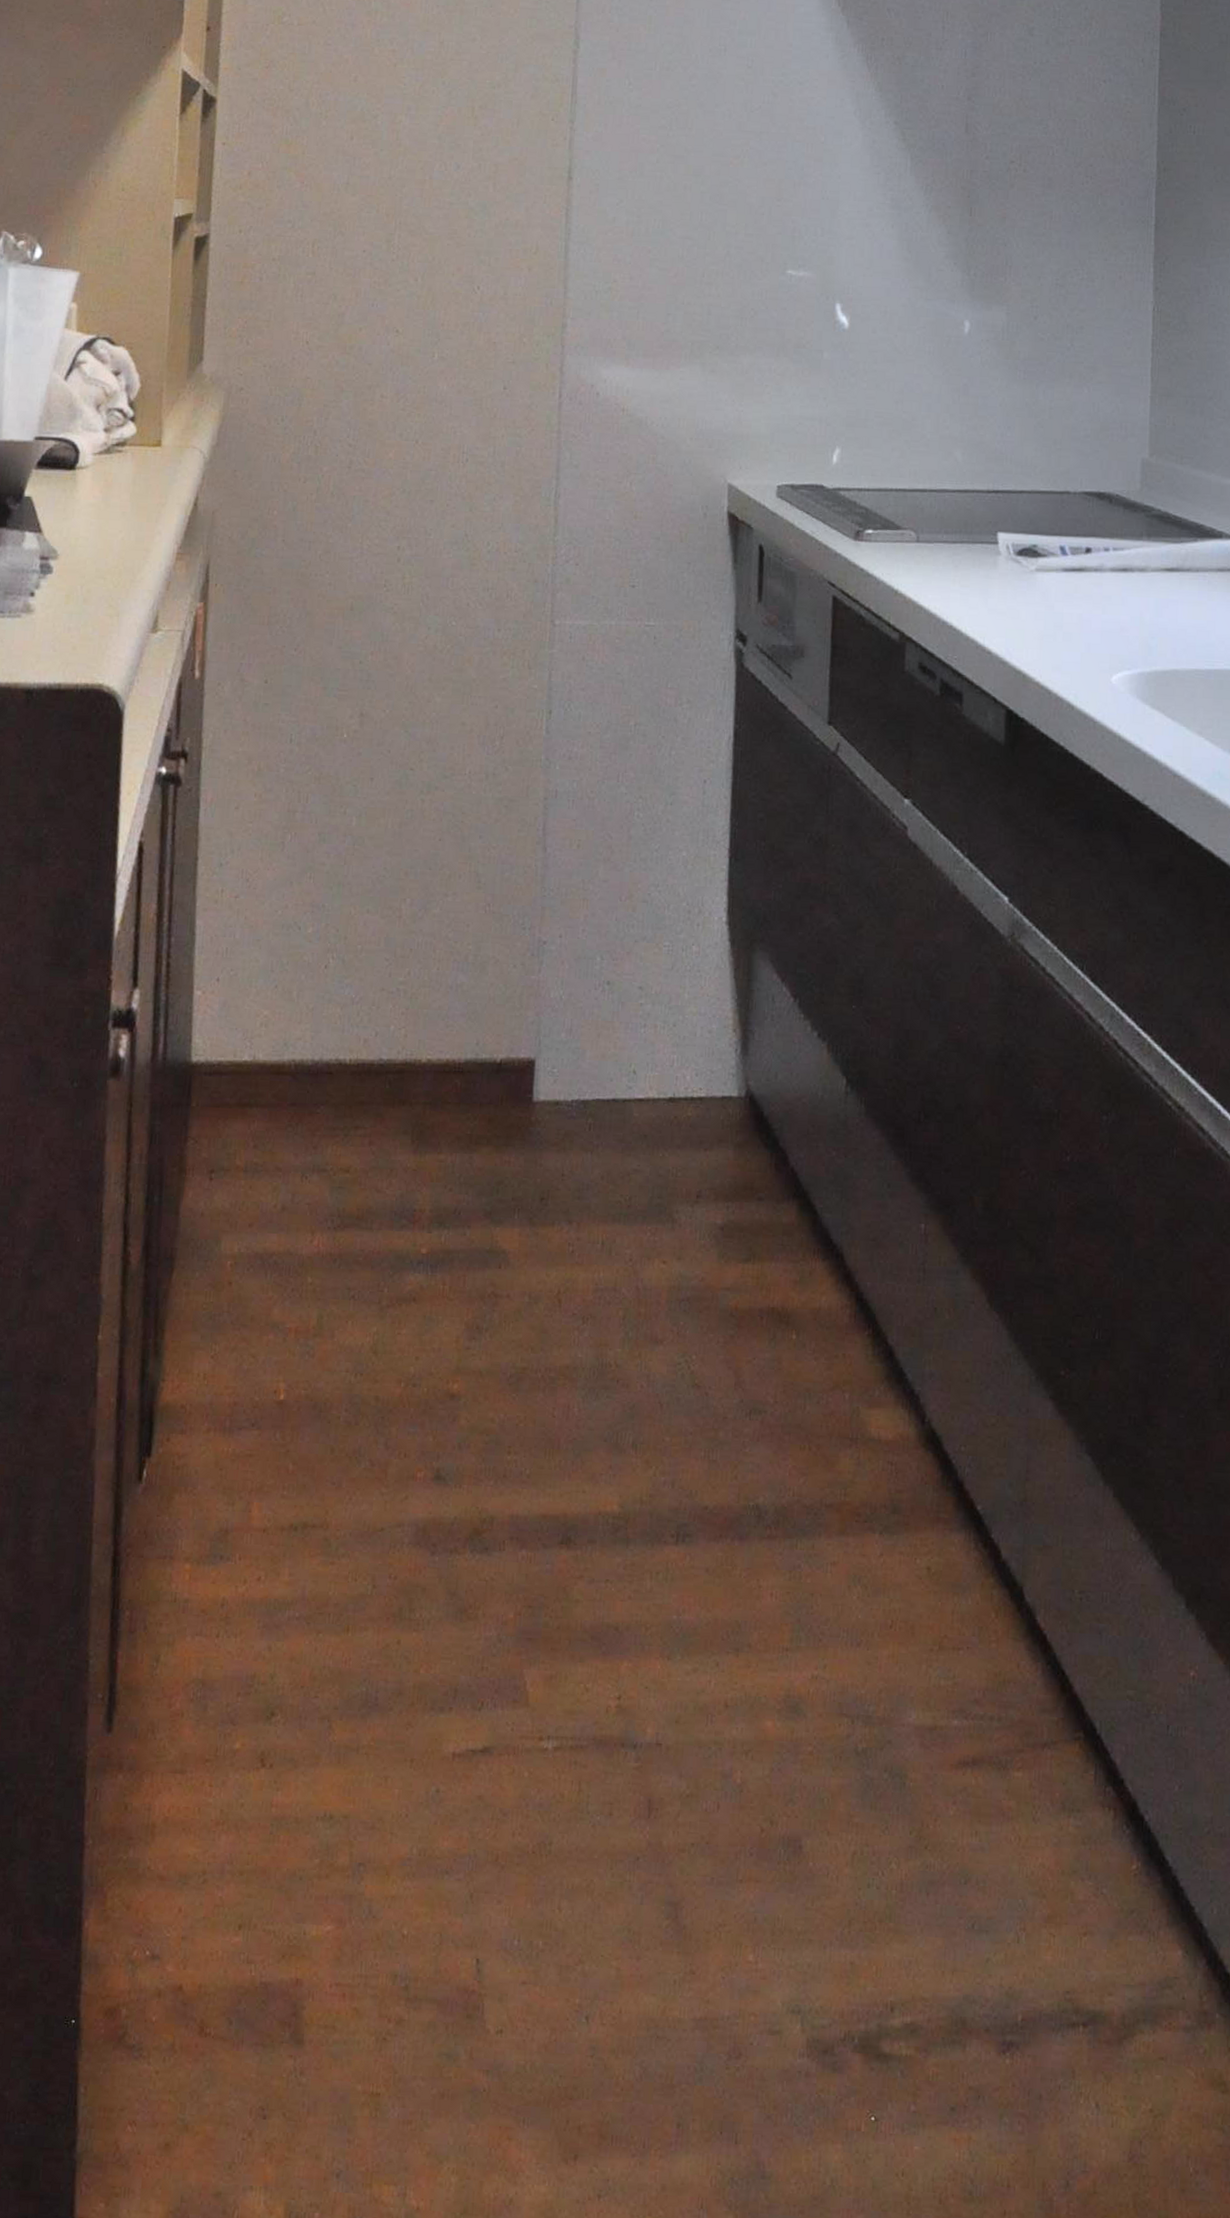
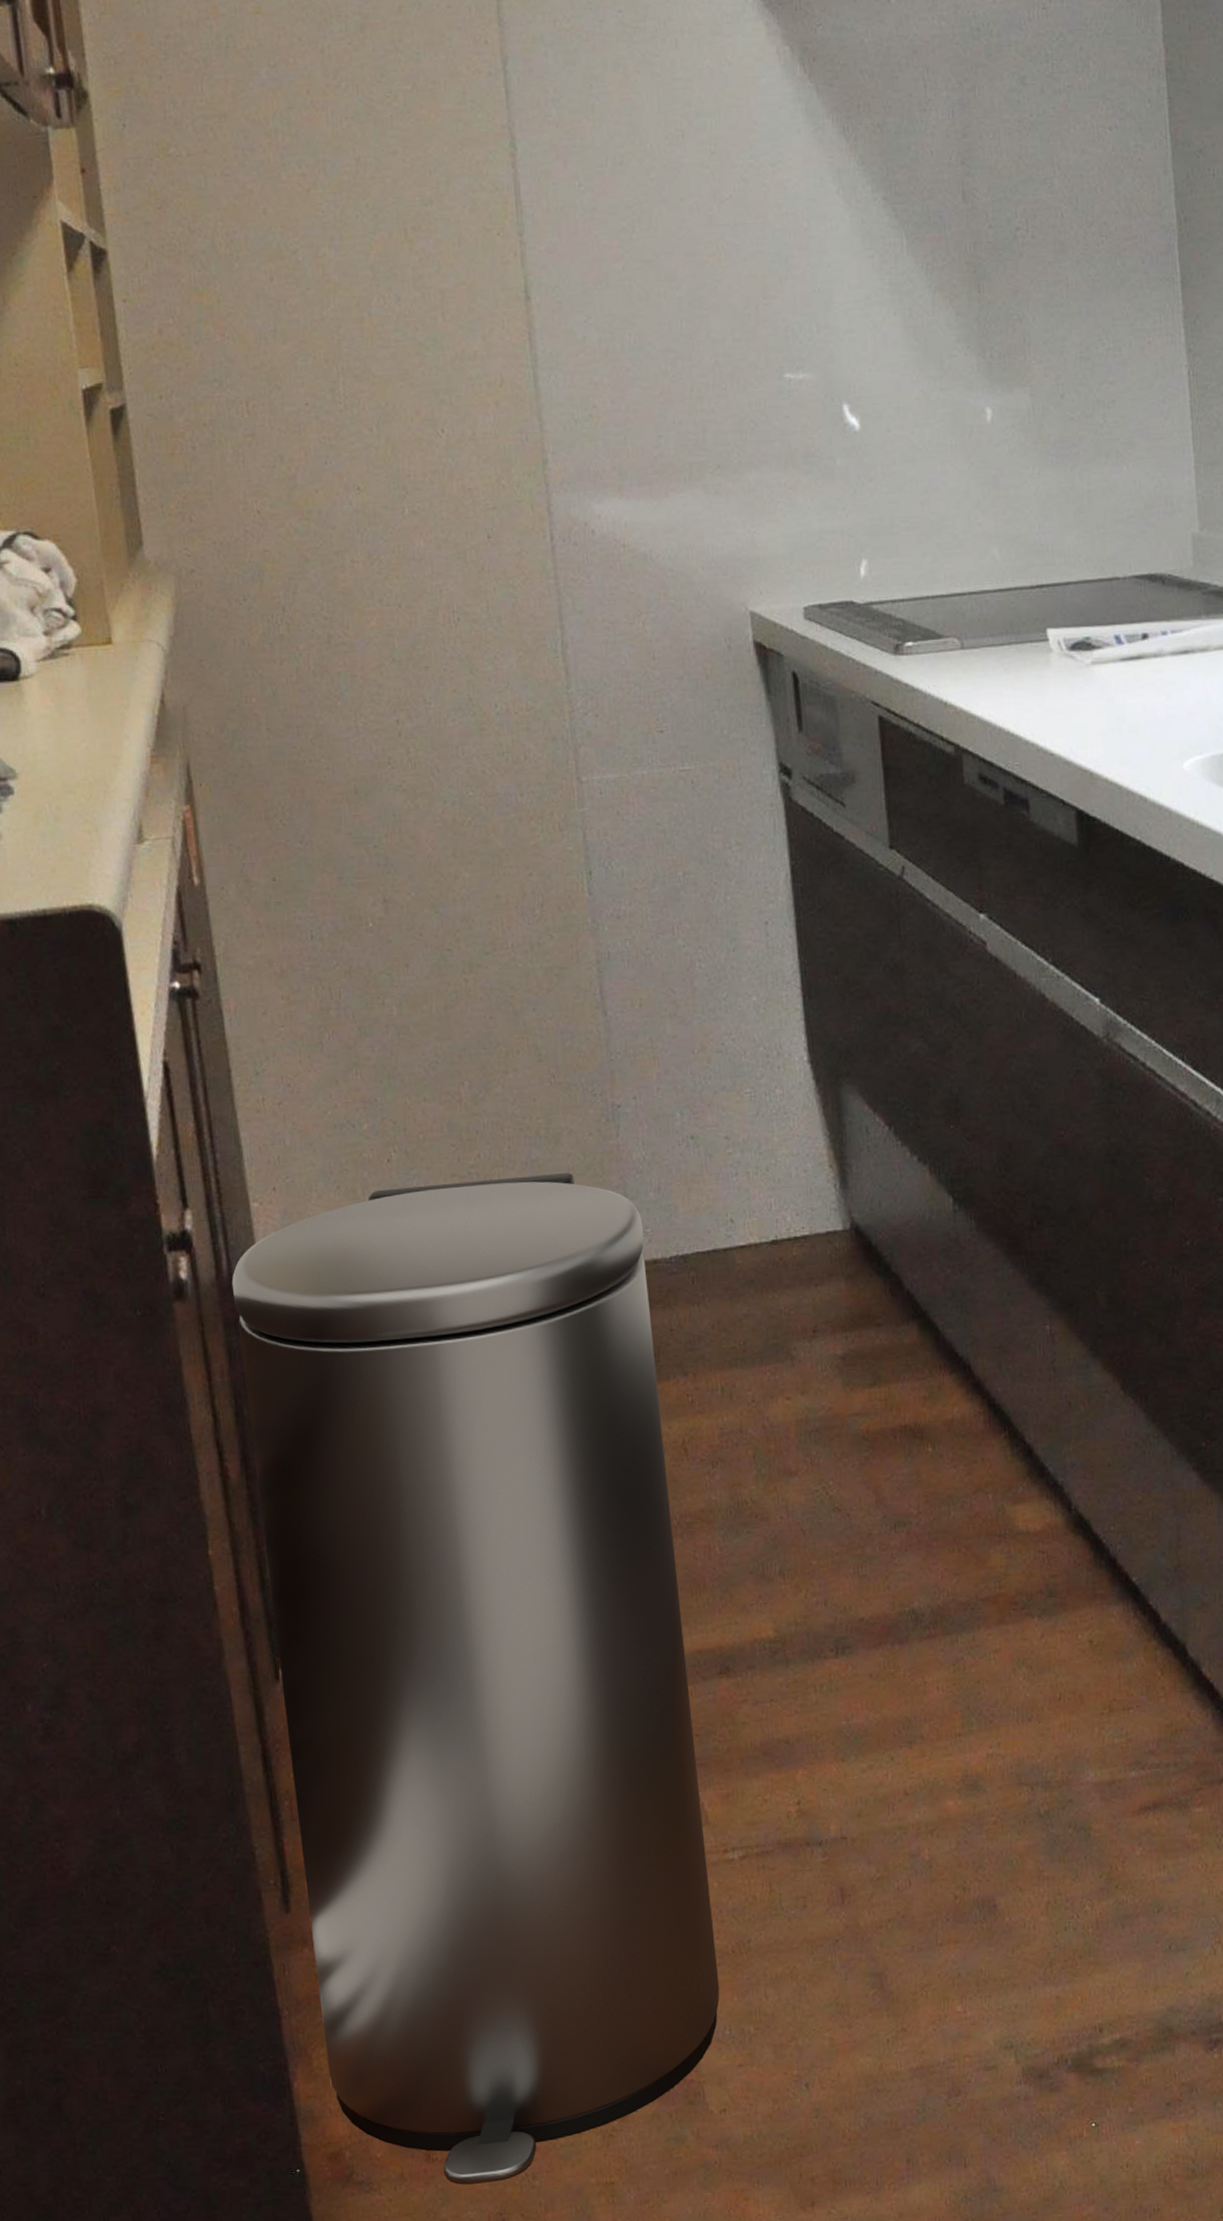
pedal bin: none [120,994,551,2071] -> present [231,1173,720,2185]

